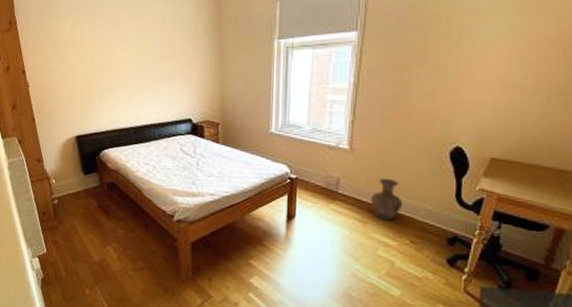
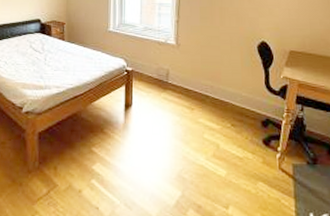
vase: present [370,178,403,220] -> none [195,69,223,106]

